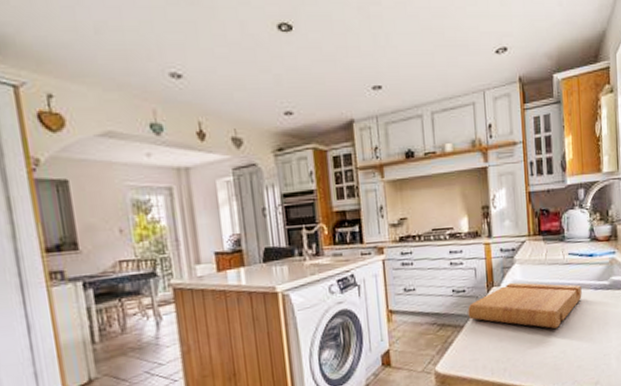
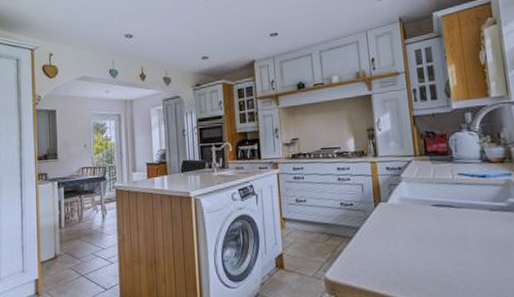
cutting board: present [468,282,582,329] -> none [355,199,476,247]

